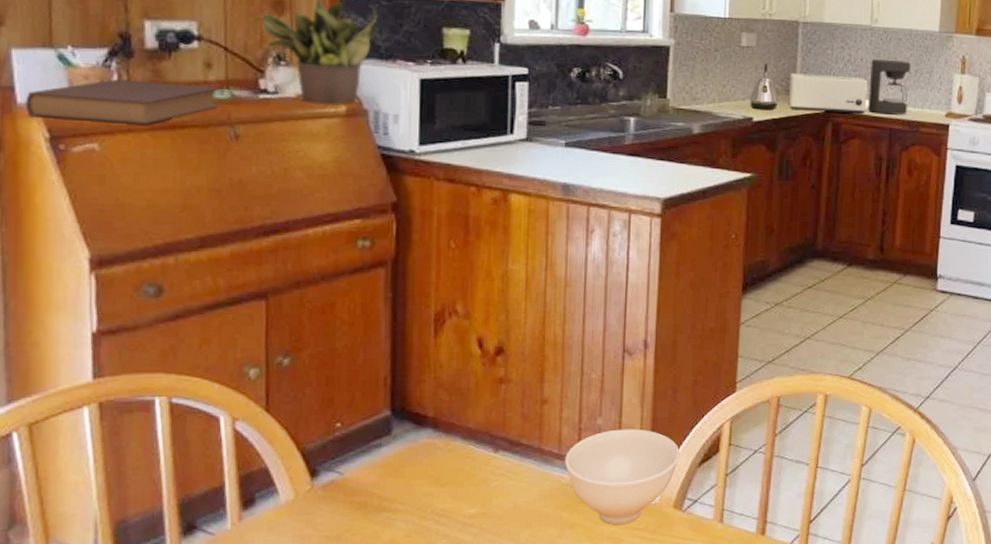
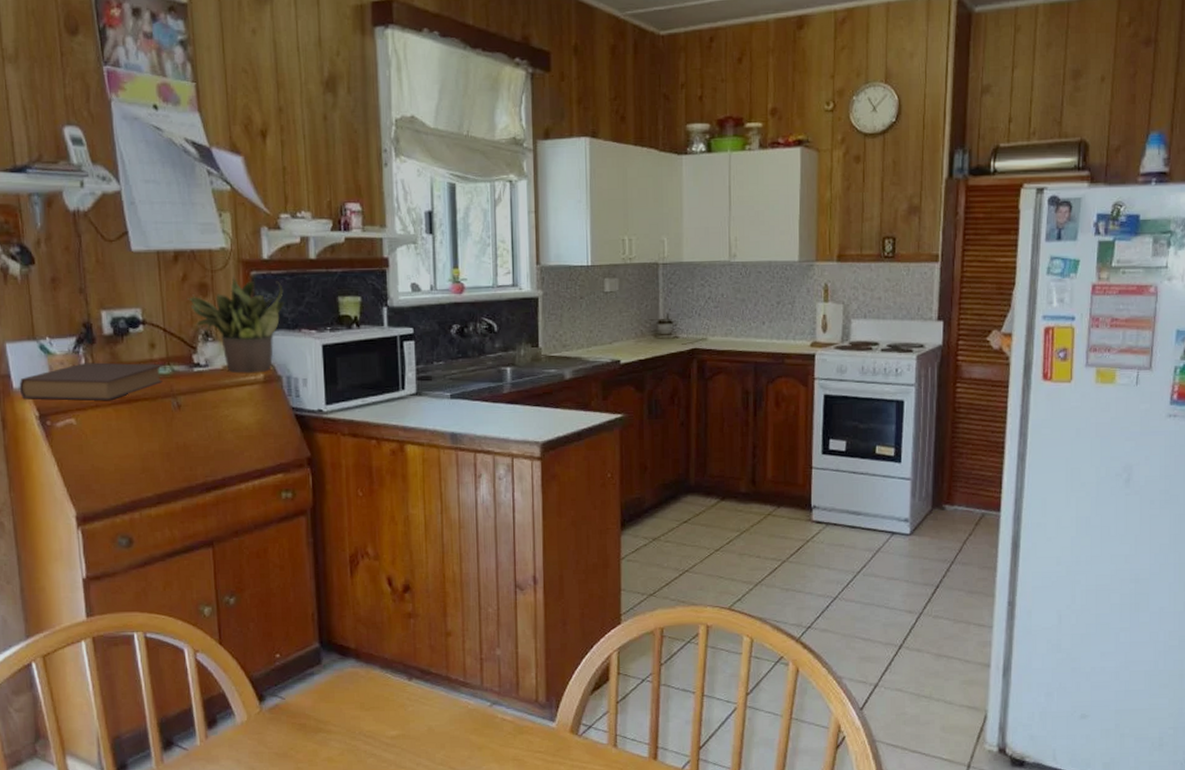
bowl: present [565,429,681,525] -> none [470,659,574,747]
kettle: present [749,63,779,111] -> none [615,306,644,353]
toaster: present [788,73,869,114] -> none [652,313,731,351]
coffee maker: present [868,58,911,115] -> none [731,293,772,348]

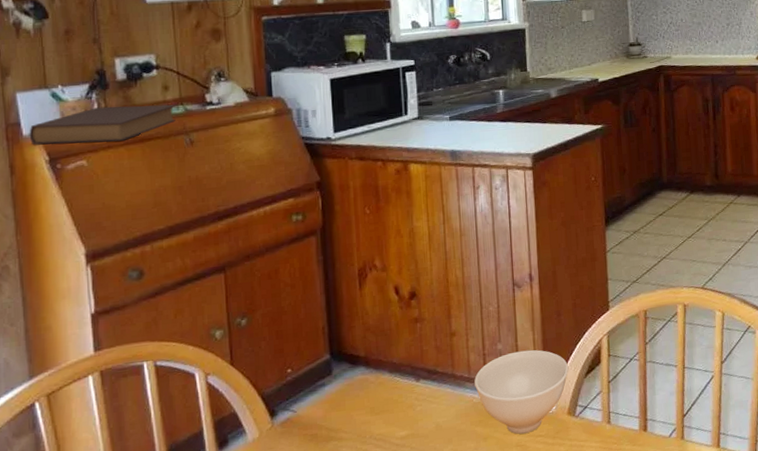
potted plant: present [188,274,284,375] -> none [201,20,294,110]
bowl: none [470,659,574,747] -> present [474,349,569,434]

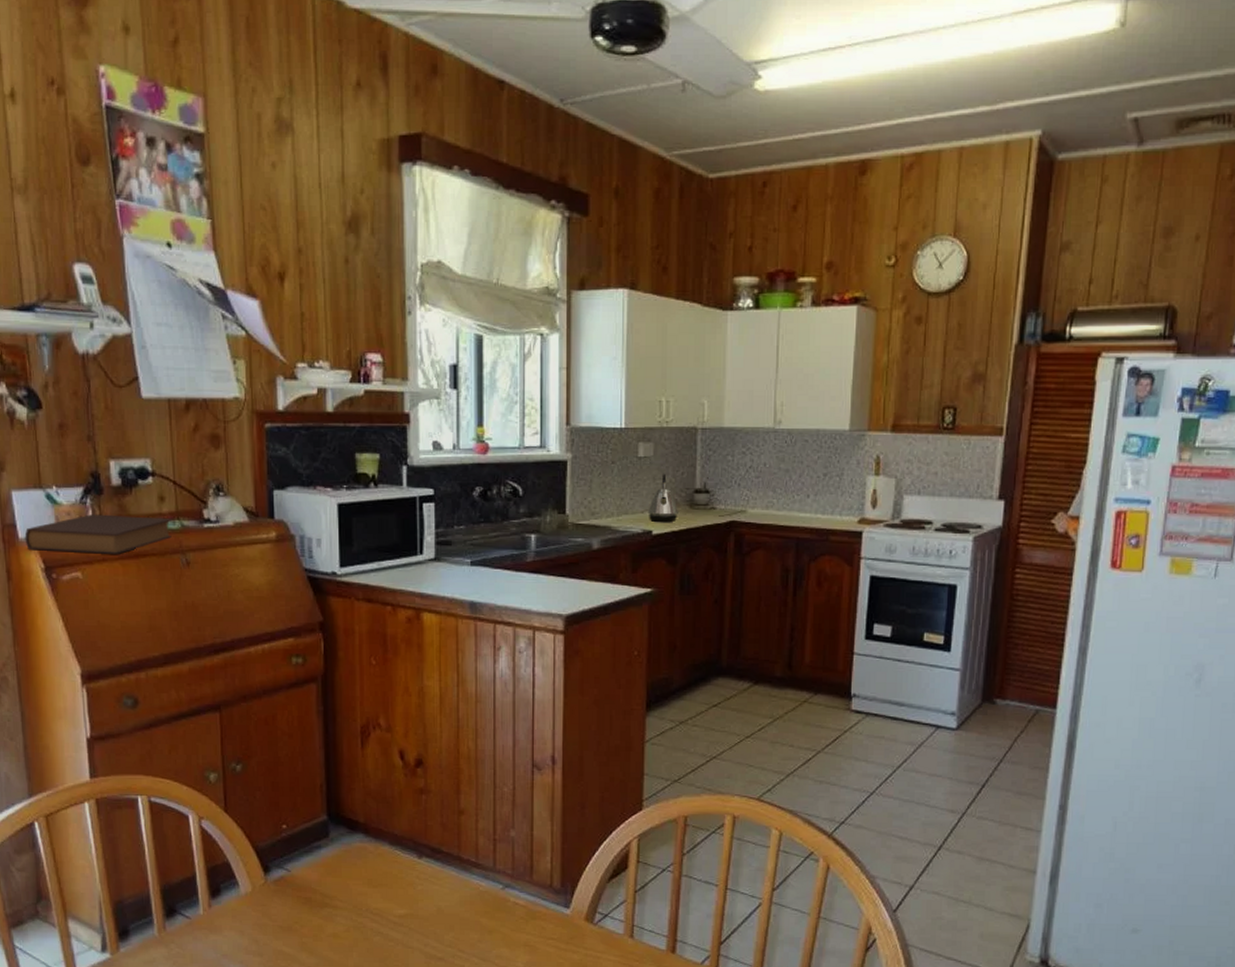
bowl: present [474,349,569,434] -> none [482,841,590,933]
kettle: none [593,32,618,72] -> present [647,473,678,523]

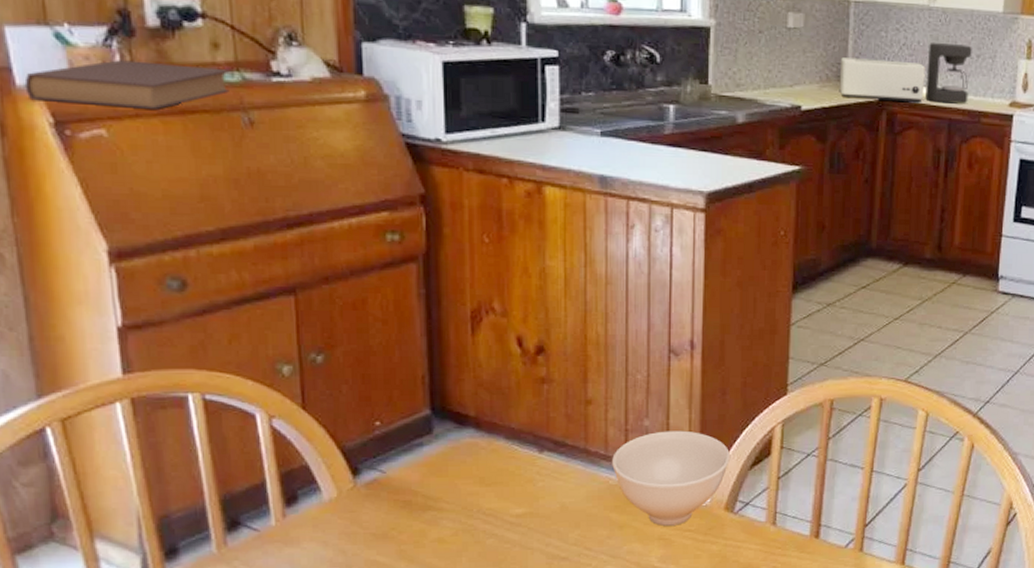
bowl: none [482,841,590,933] -> present [612,430,731,526]
kettle: present [647,473,678,523] -> none [797,46,829,99]
toaster: none [688,483,773,524] -> present [839,57,926,103]
coffee maker: none [773,463,819,523] -> present [925,42,972,104]

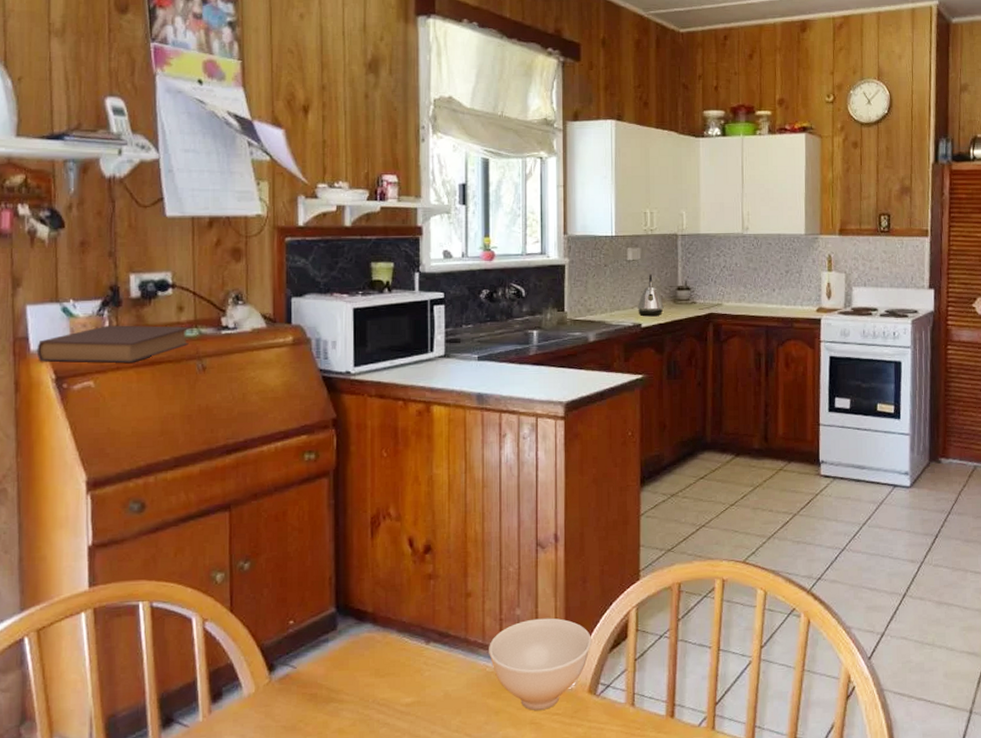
kettle: none [797,46,829,99] -> present [637,273,664,317]
toaster: present [839,57,926,103] -> none [672,280,744,315]
coffee maker: present [925,42,972,104] -> none [744,262,782,313]

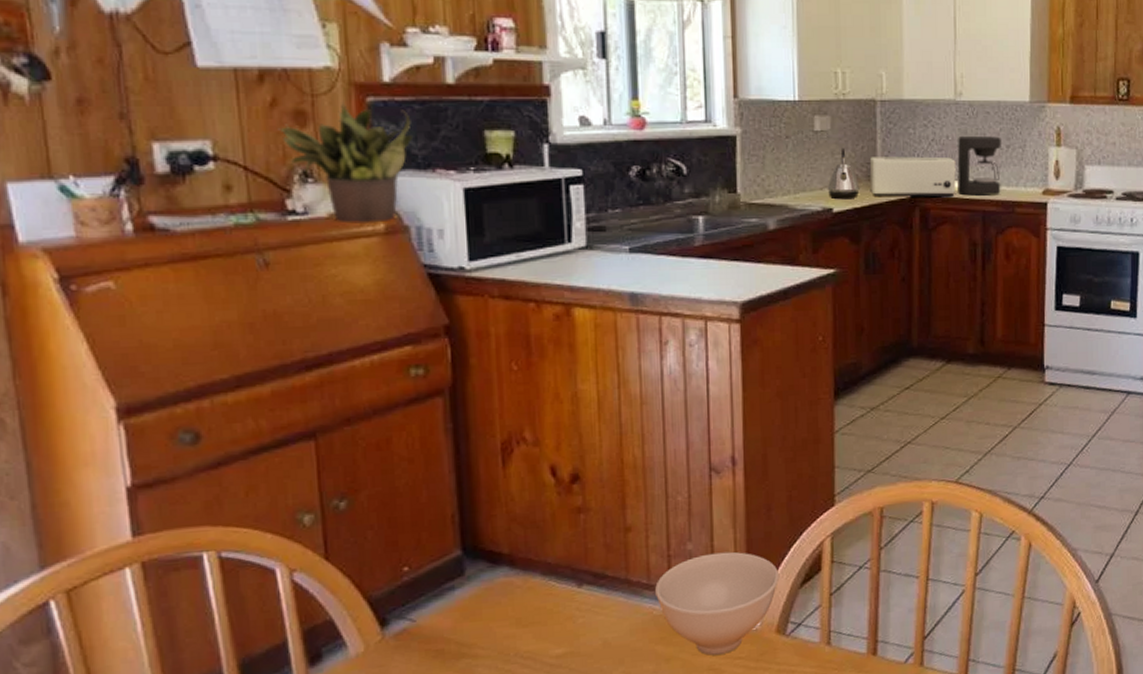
book: present [36,325,189,364] -> none [27,209,243,259]
potted plant: none [220,240,317,338] -> present [278,100,412,225]
toaster: none [672,280,744,315] -> present [869,156,957,198]
coffee maker: none [744,262,782,313] -> present [957,135,1002,196]

